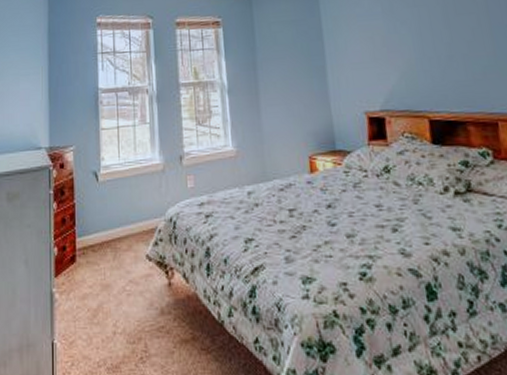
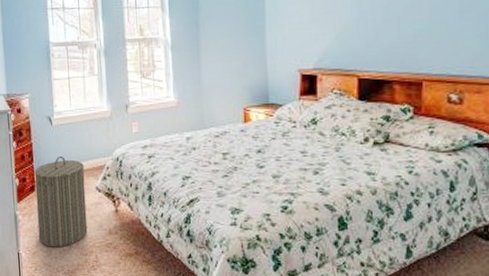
laundry hamper: none [76,219,136,334] -> present [34,157,88,248]

